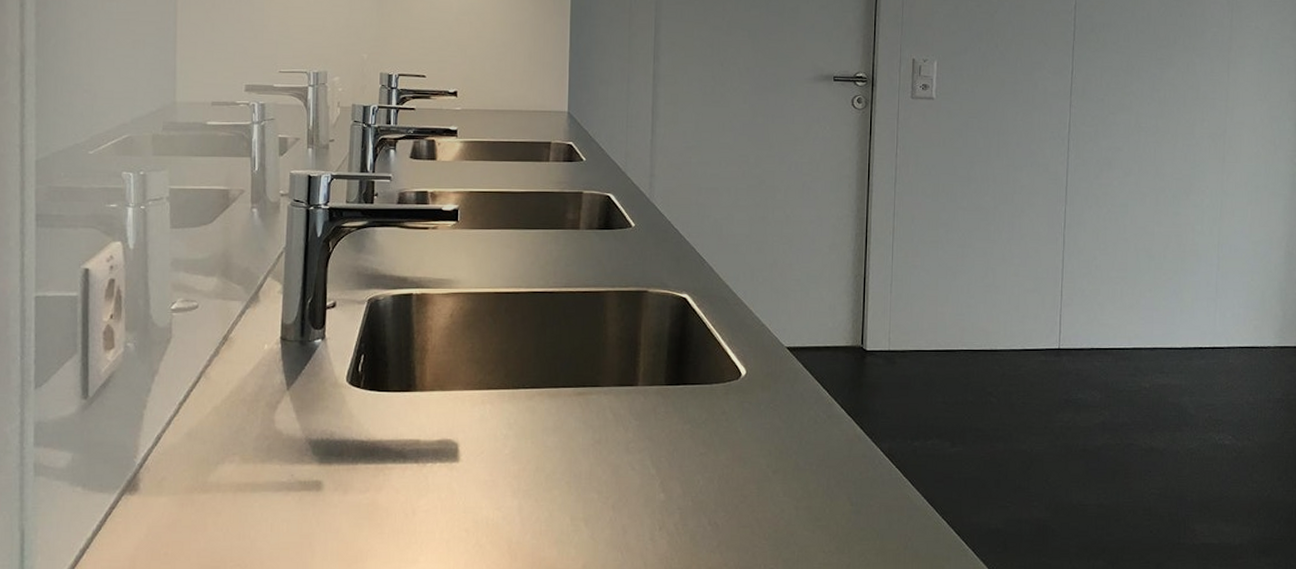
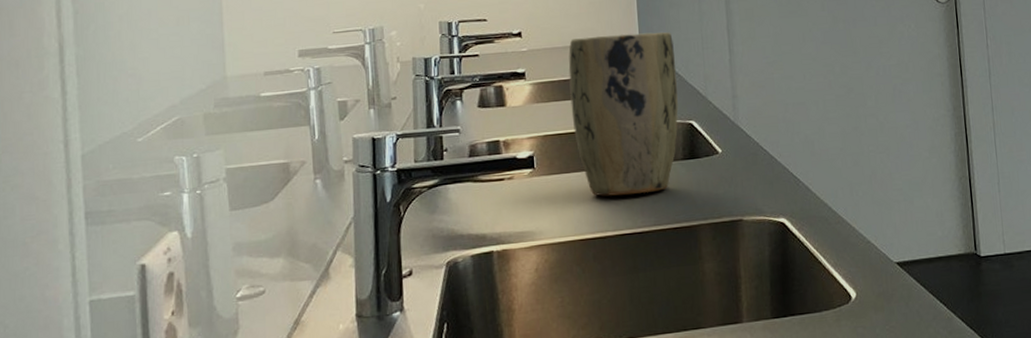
plant pot: none [497,103,600,257] -> present [568,32,678,197]

